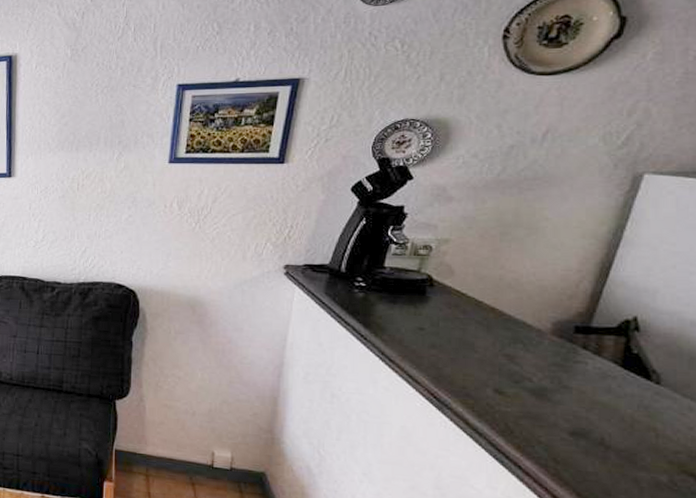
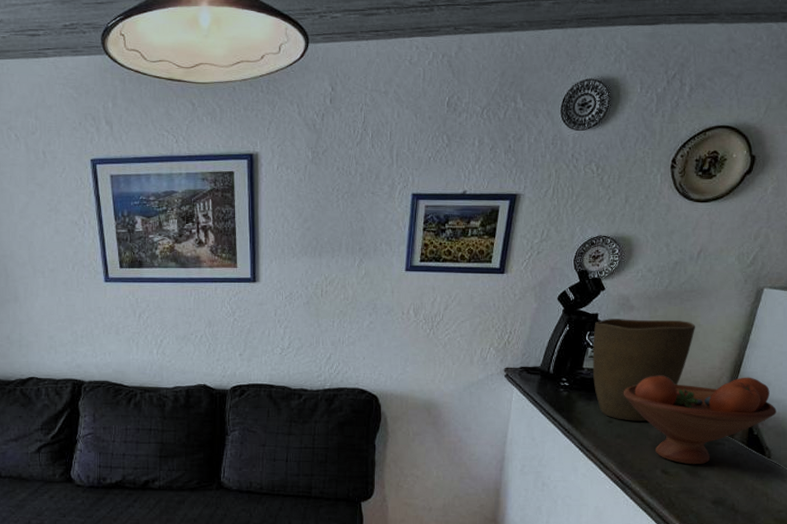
vase: none [397,211,540,331] -> present [592,319,695,421]
fruit bowl: none [438,278,668,386] -> present [623,376,777,465]

